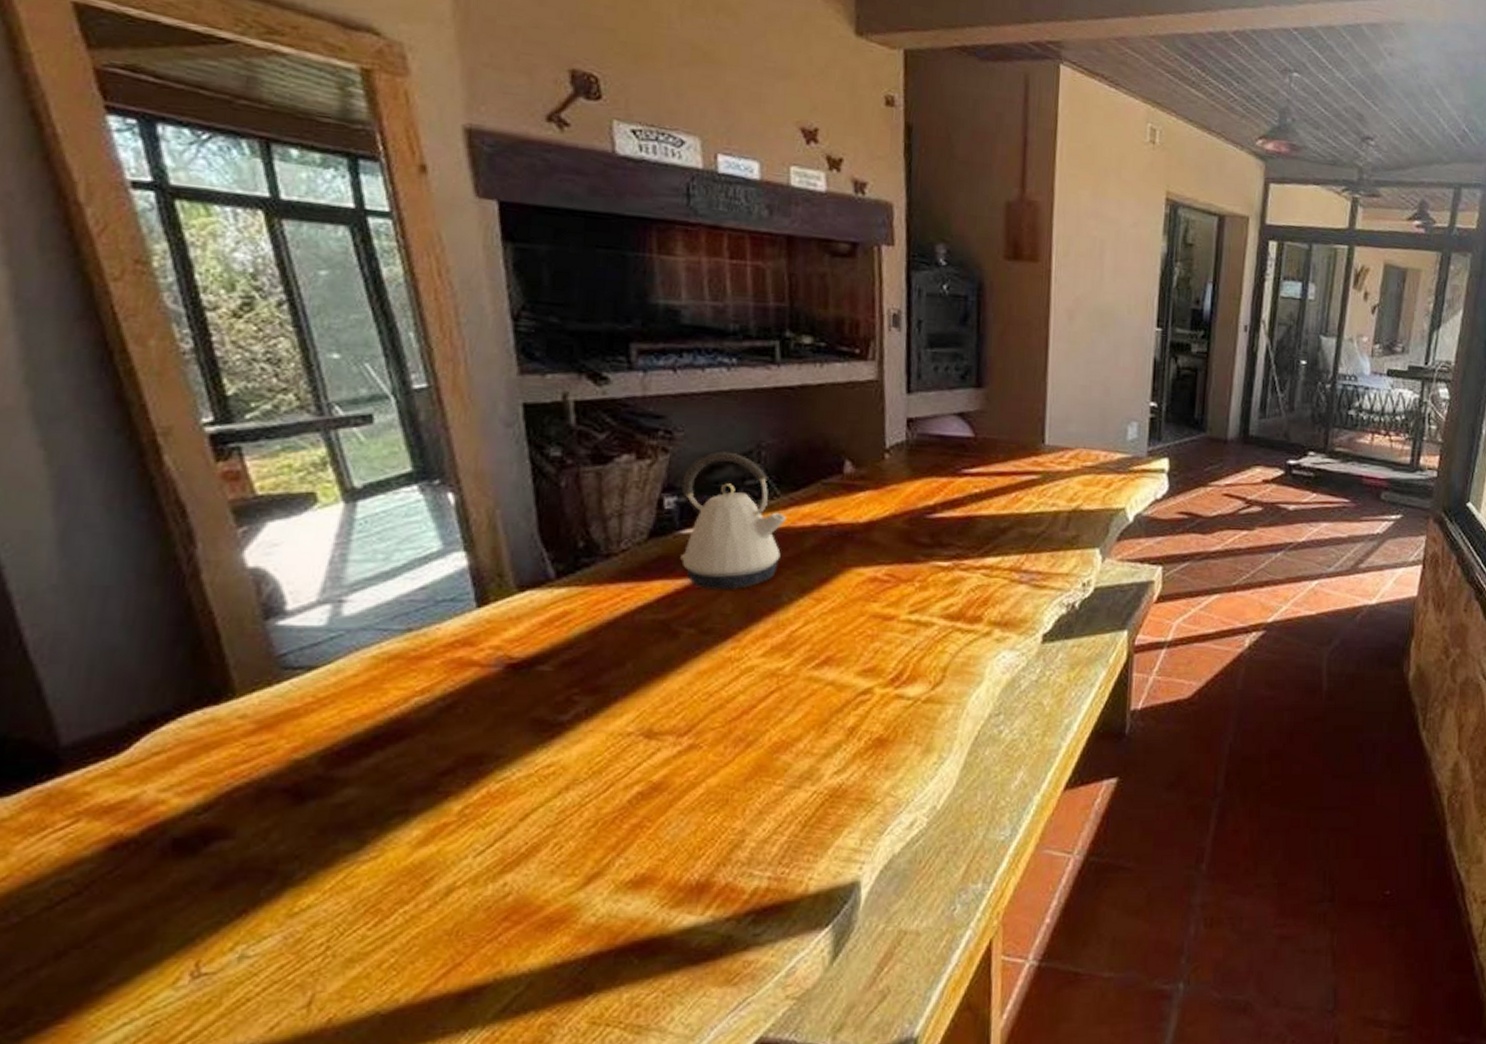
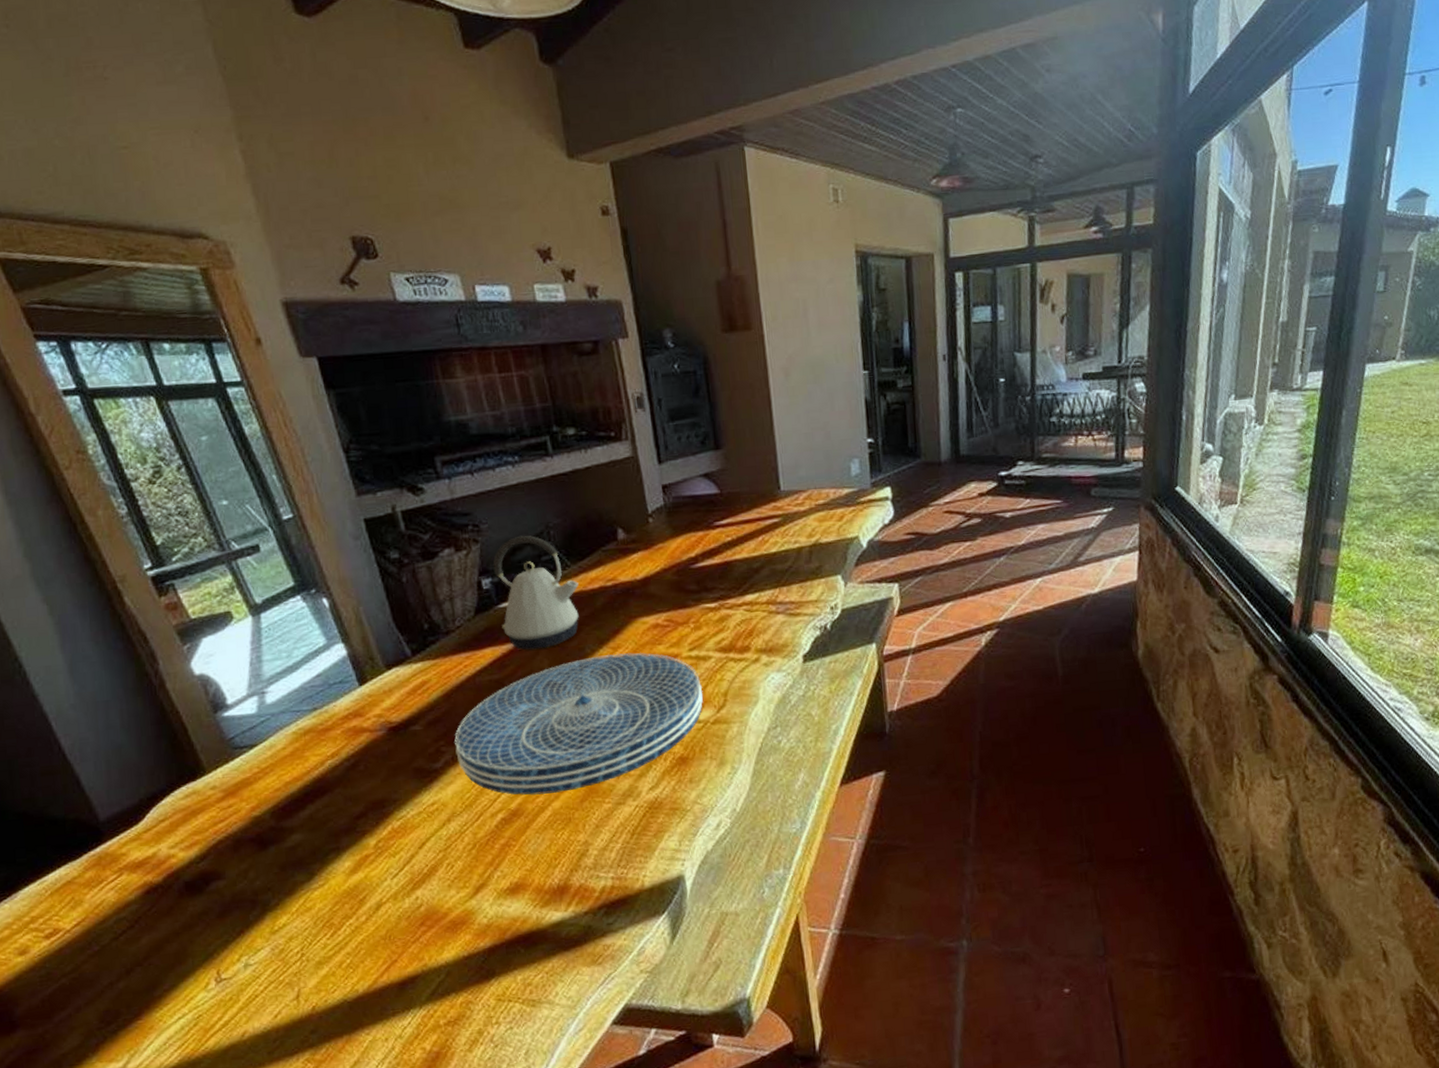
placemat: none [592,606,919,768] -> present [454,653,703,795]

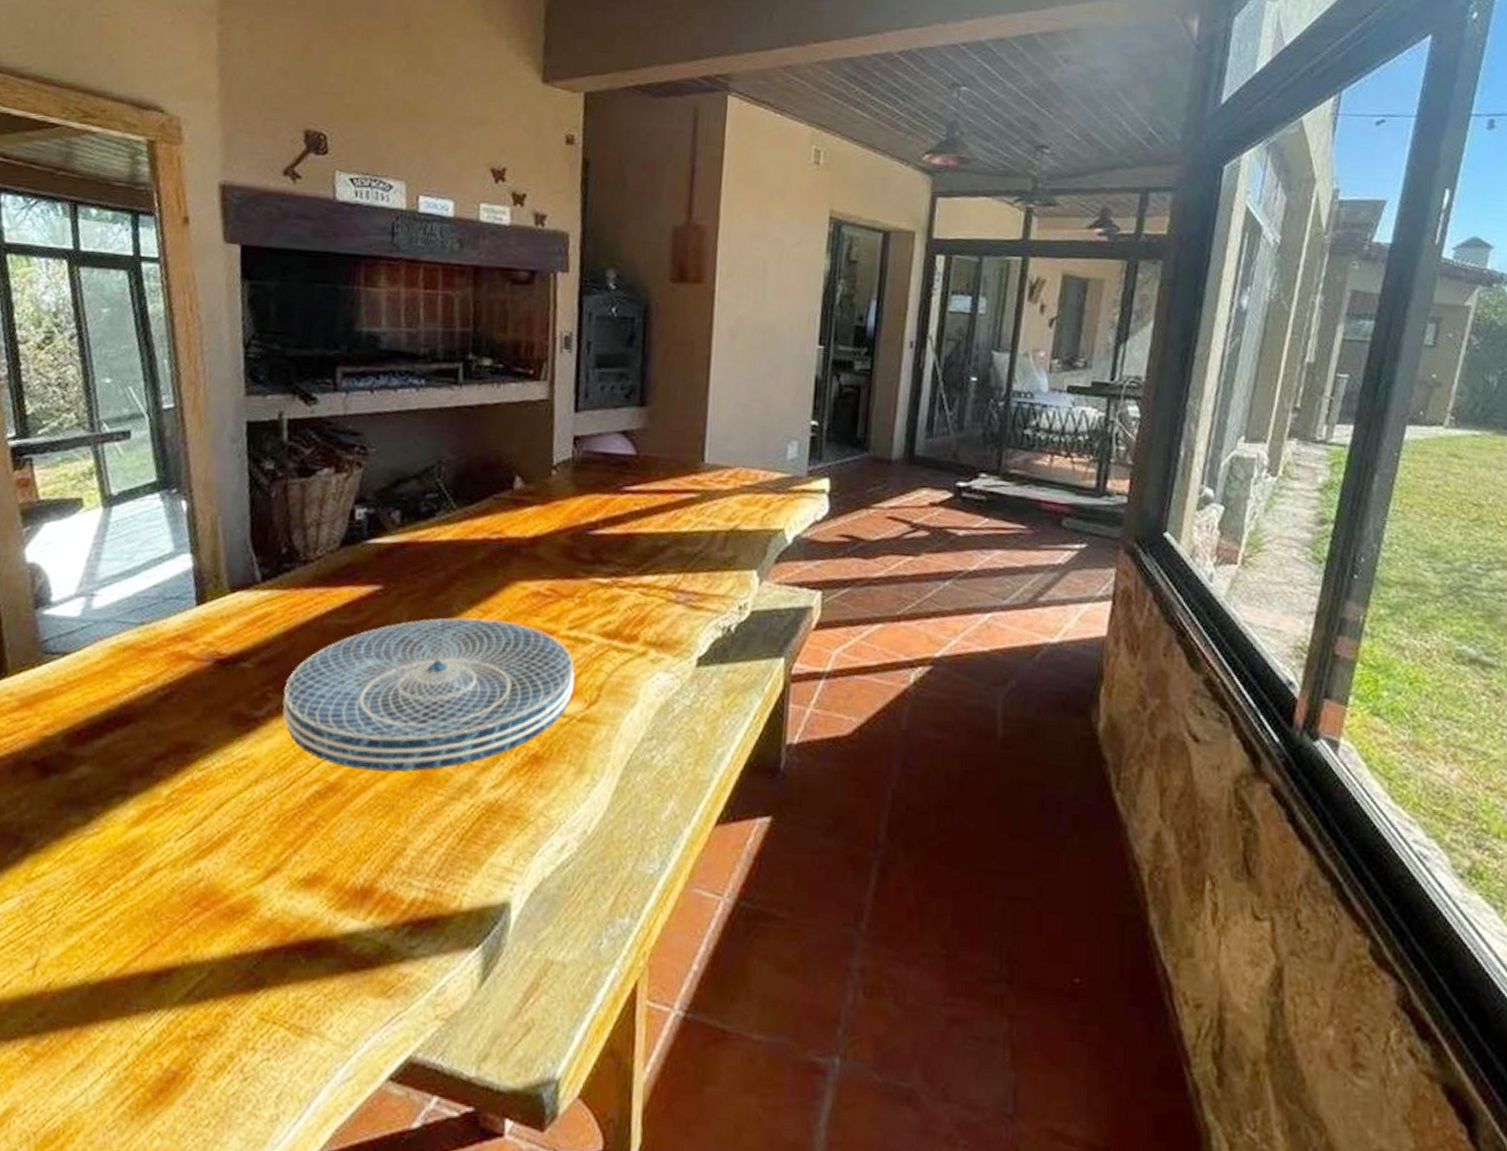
kettle: present [493,535,579,650] -> none [366,466,461,599]

